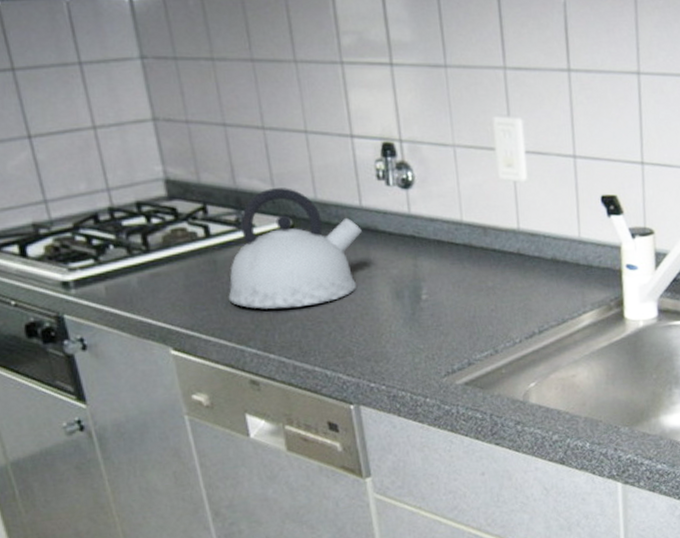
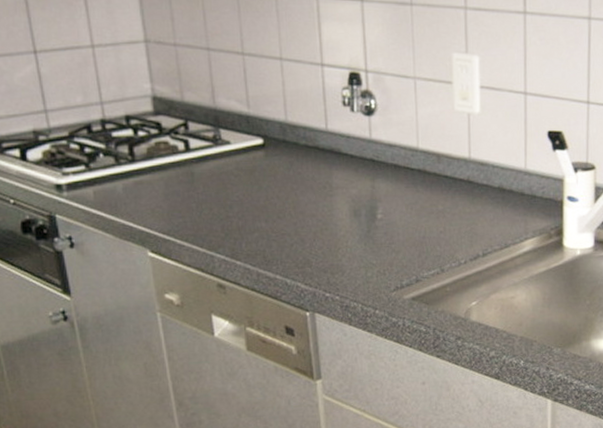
kettle: present [228,188,362,309] -> none [202,109,326,220]

